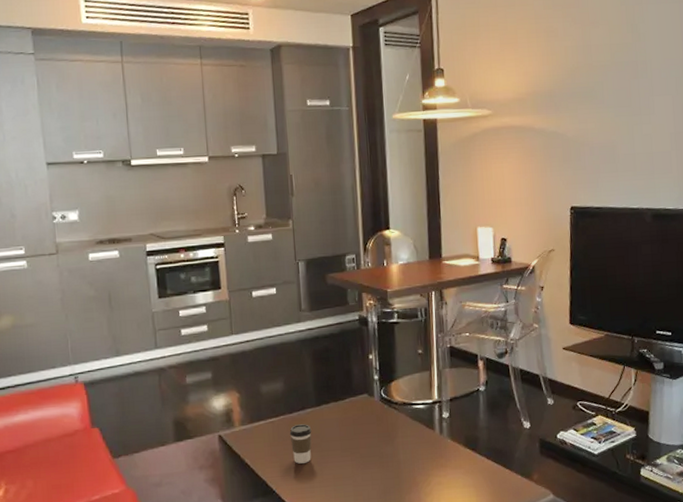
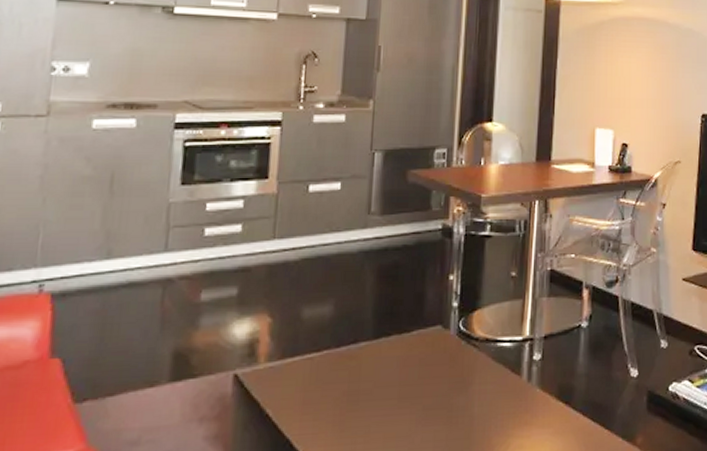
coffee cup: present [289,424,312,464] -> none [332,362,363,417]

